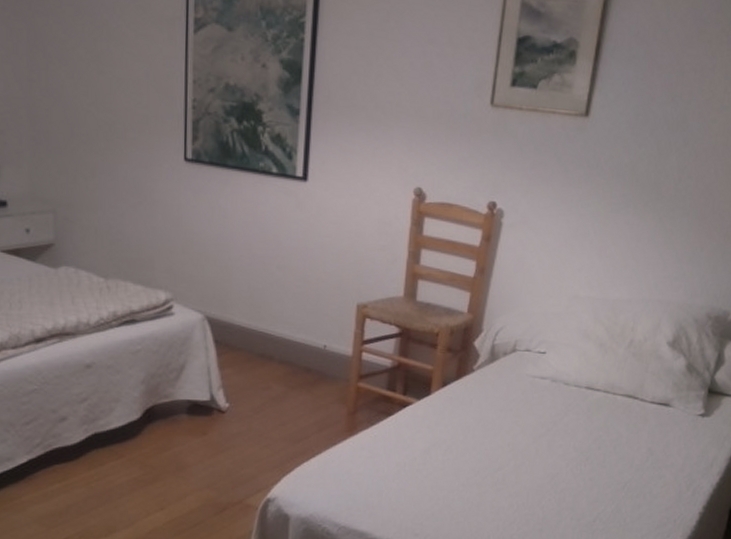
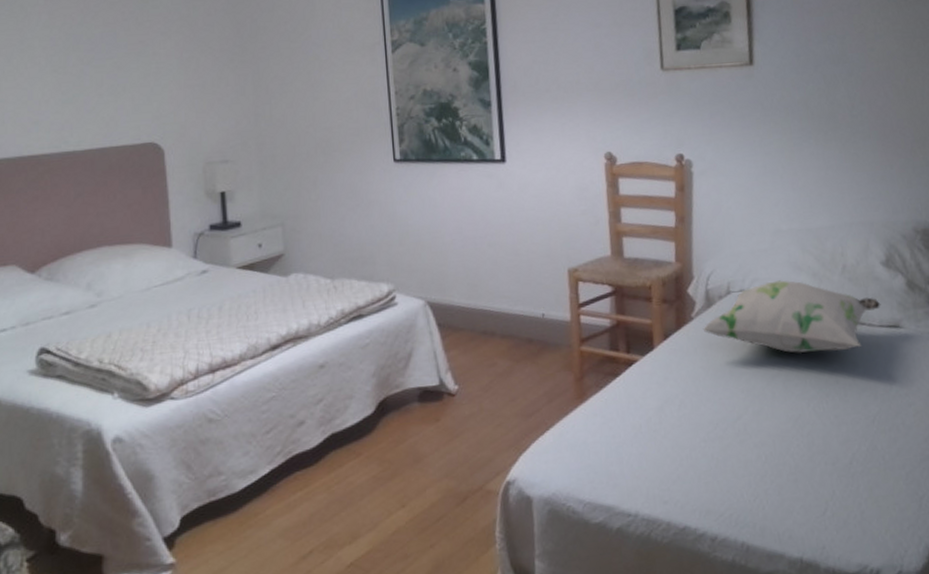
decorative pillow: none [482,345,658,421] -> present [702,280,881,353]

